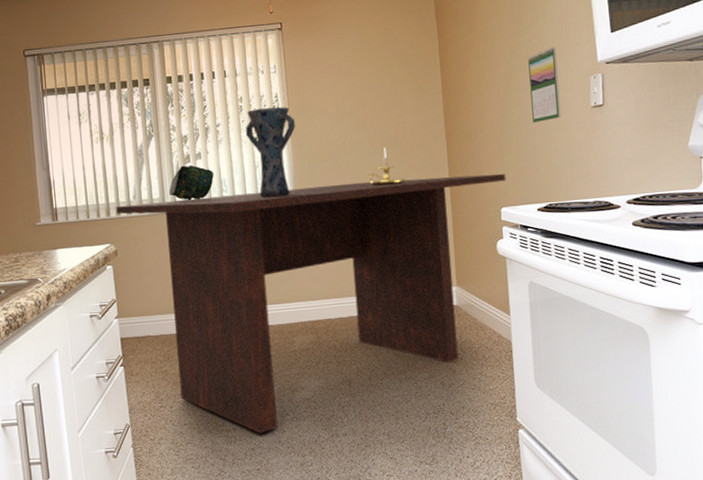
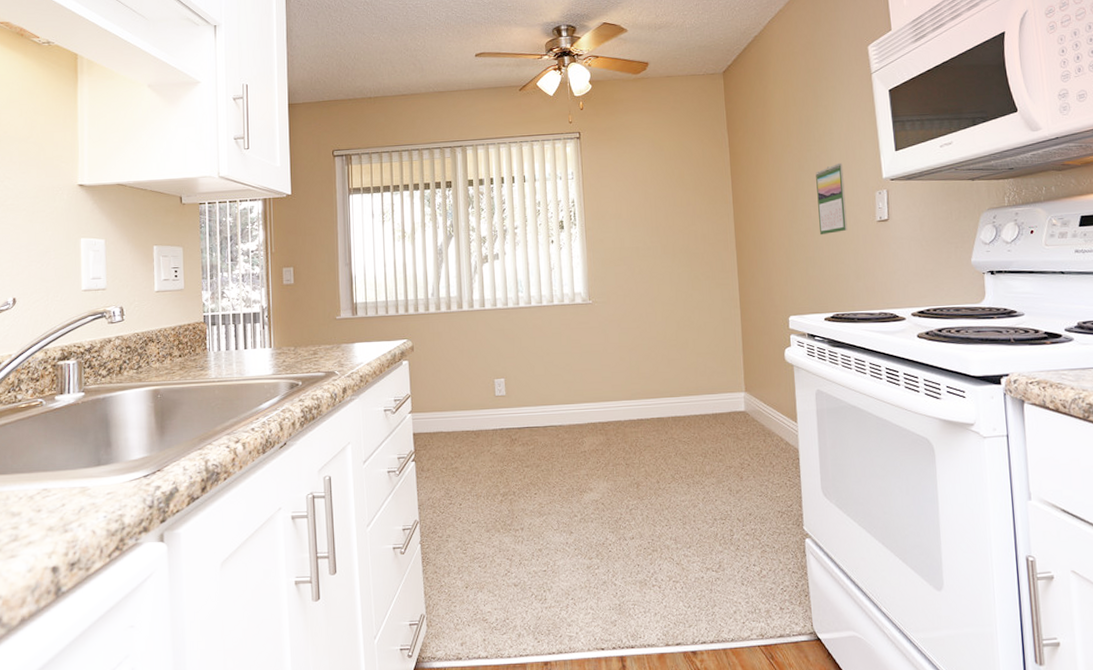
dining table: present [116,173,506,434] -> none [414,283,794,534]
decorative bowl: present [169,164,215,201] -> none [466,265,511,300]
vase: present [245,107,296,198] -> none [542,211,591,299]
candle holder: present [367,147,406,186] -> none [659,254,696,291]

